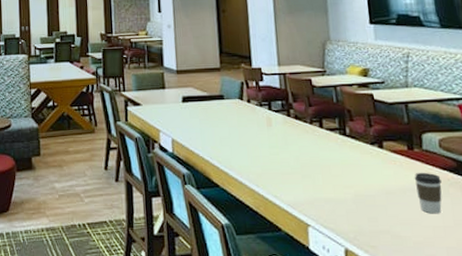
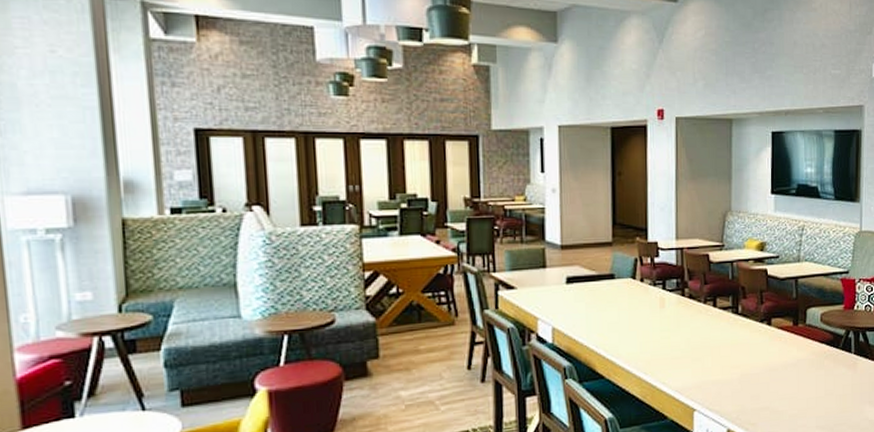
coffee cup: present [414,172,442,214] -> none [796,346,819,387]

